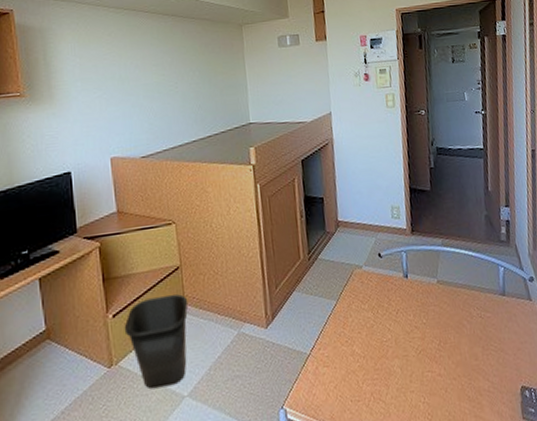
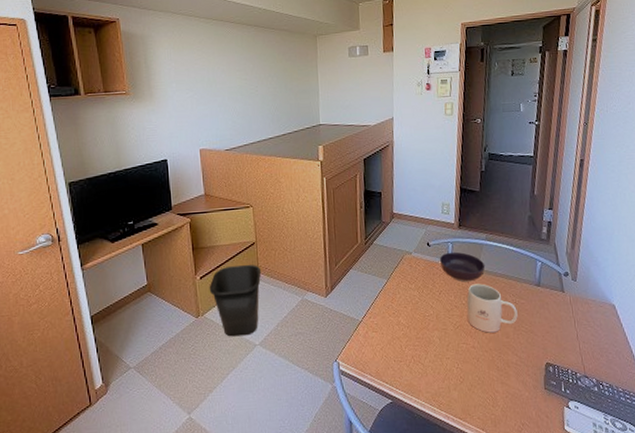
bowl: none [393,261,445,297] -> present [439,251,486,282]
mug: none [427,297,485,357] -> present [466,283,518,333]

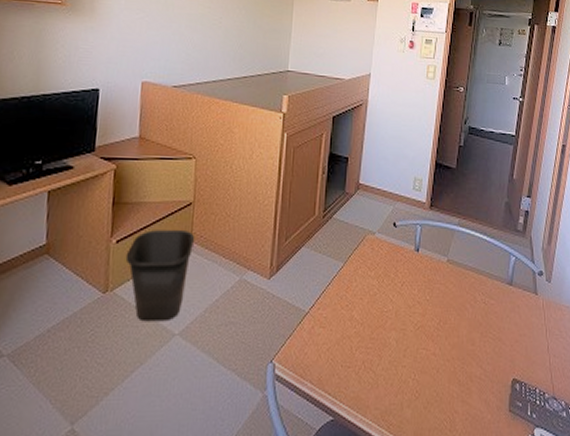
bowl: present [439,251,486,282] -> none [405,236,455,274]
mug: present [466,283,518,333] -> none [430,277,486,338]

